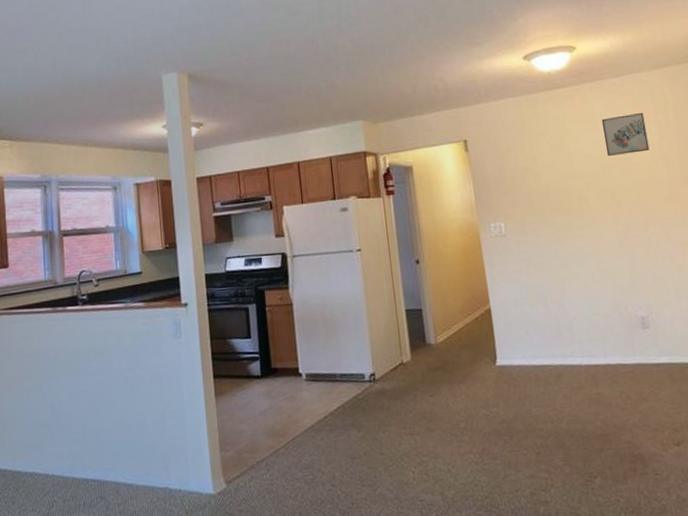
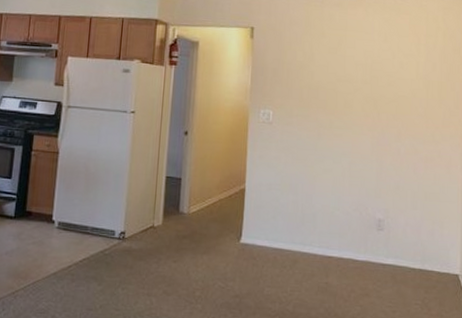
wall art: present [601,113,650,156] -> none [377,32,416,69]

